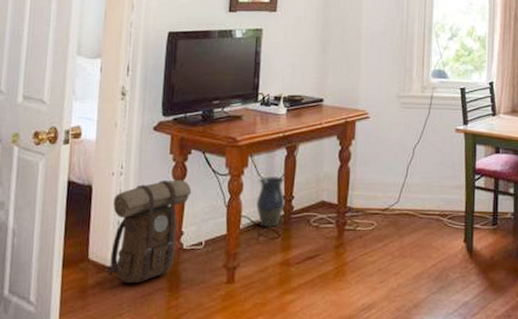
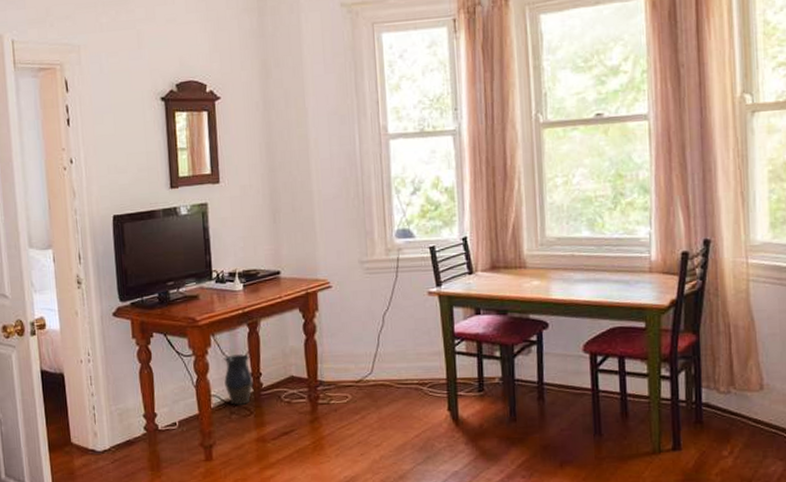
backpack: present [107,180,192,284] -> none [85,363,159,465]

